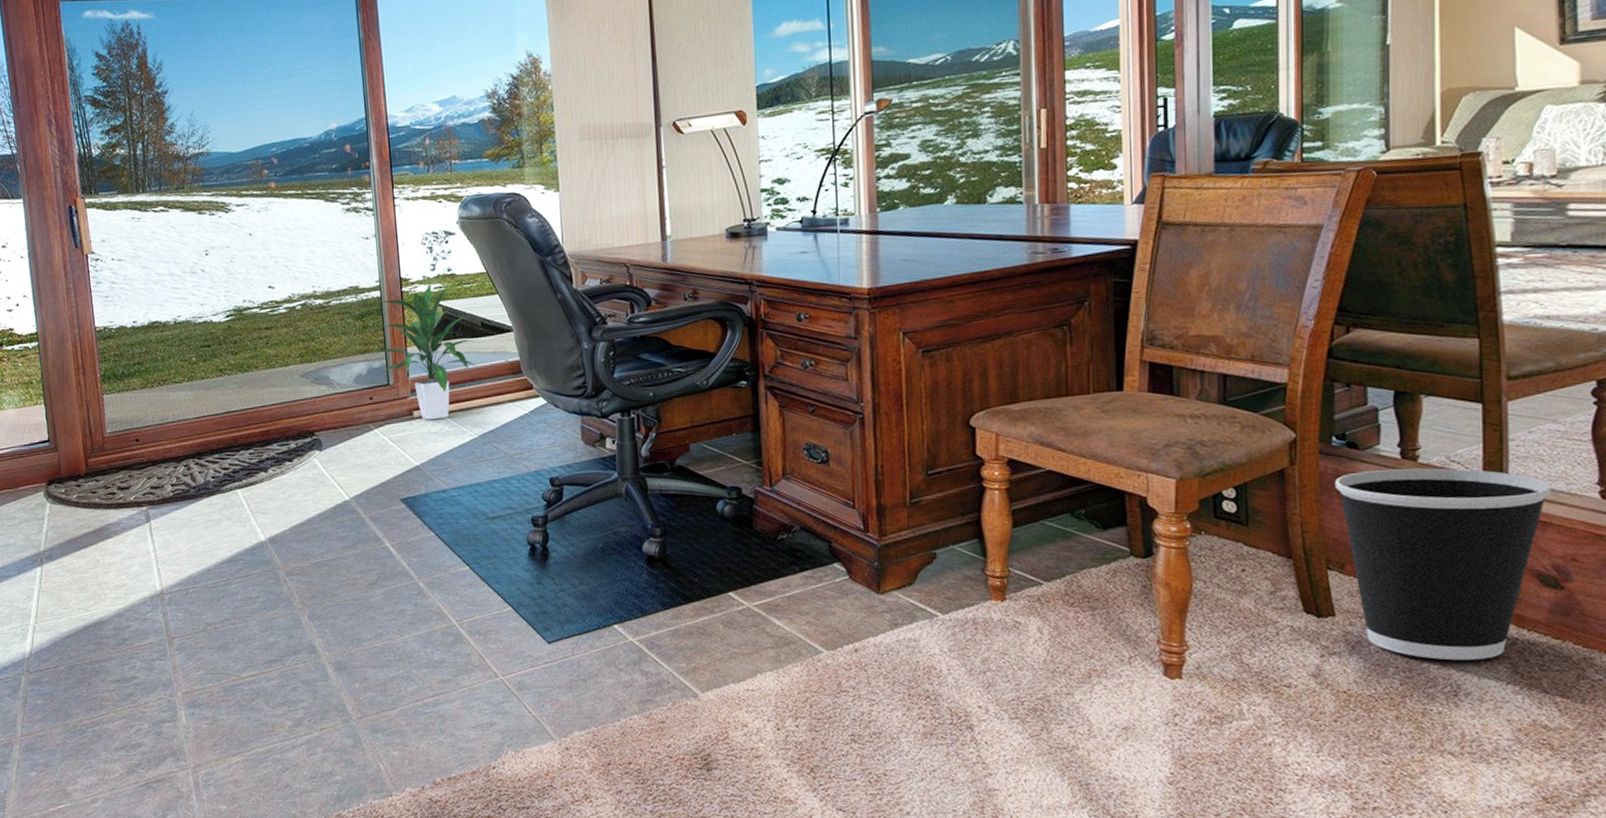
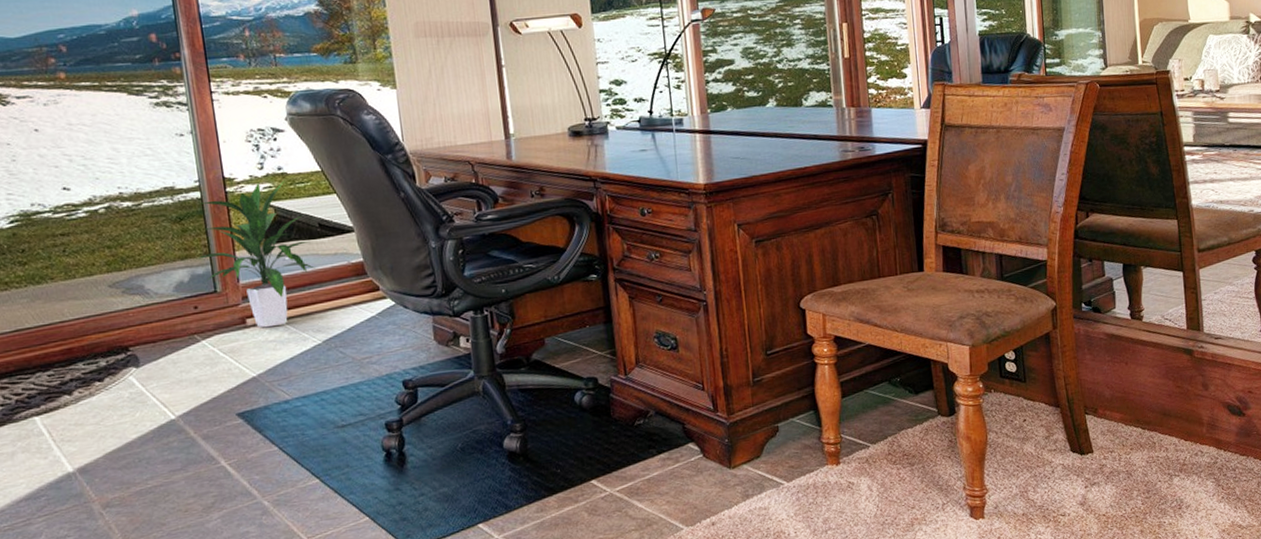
wastebasket: present [1334,468,1551,661] -> none [1086,325,1232,481]

